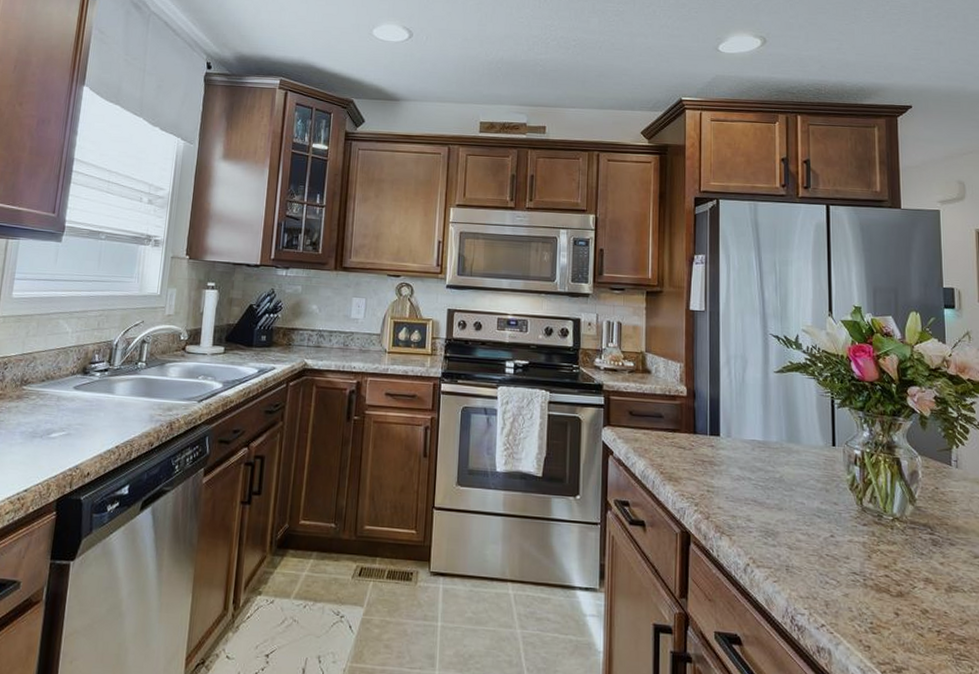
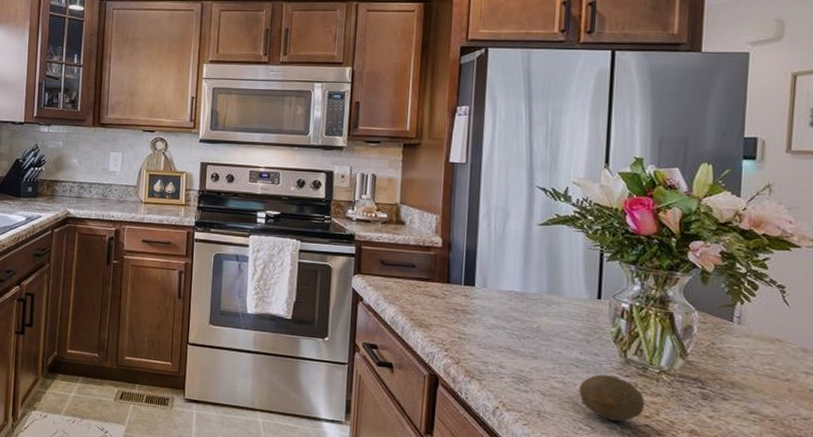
fruit: none [823,524,883,573] -> present [579,374,645,422]

